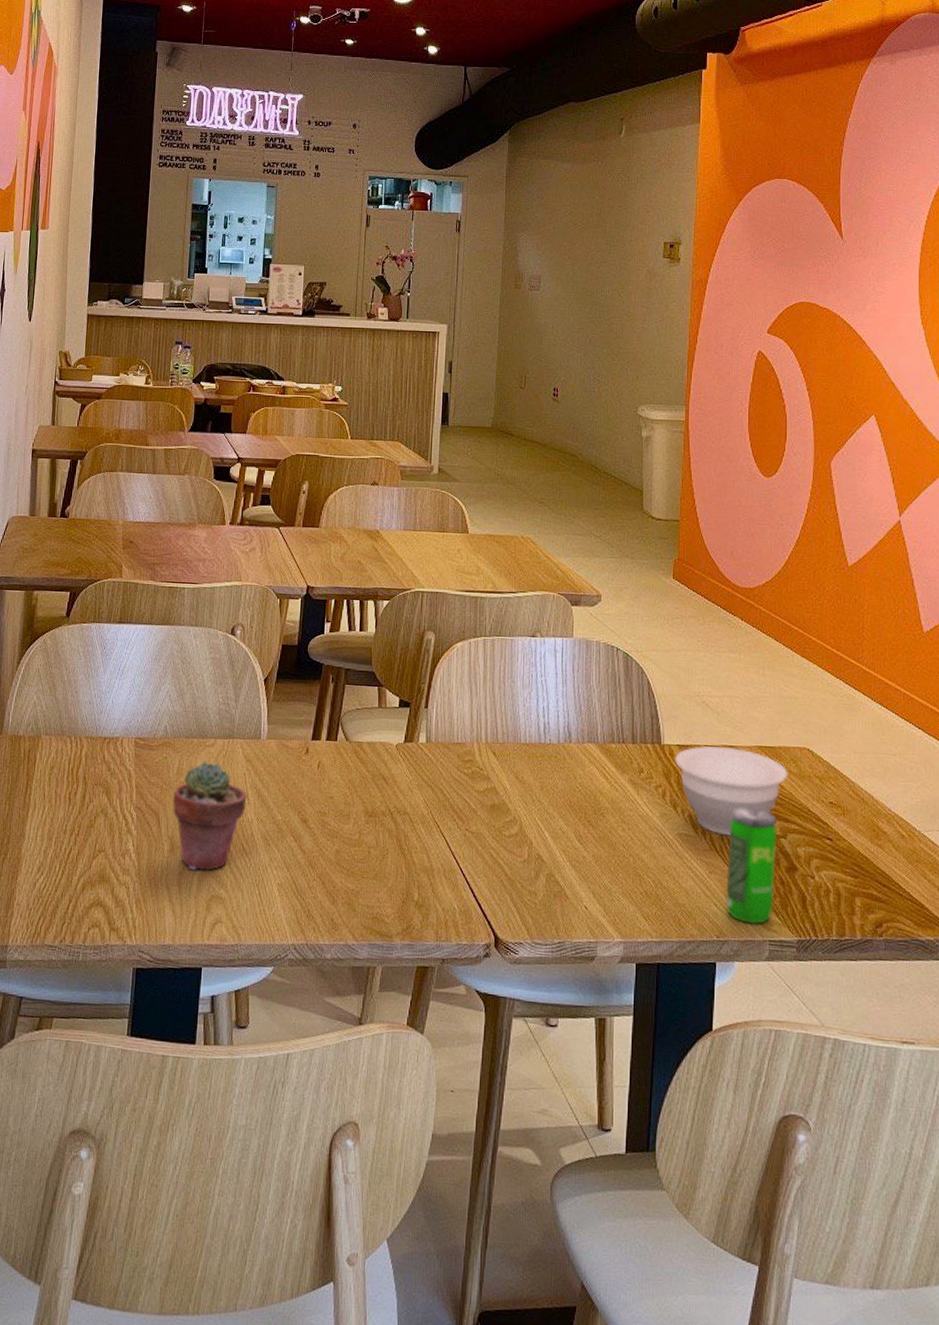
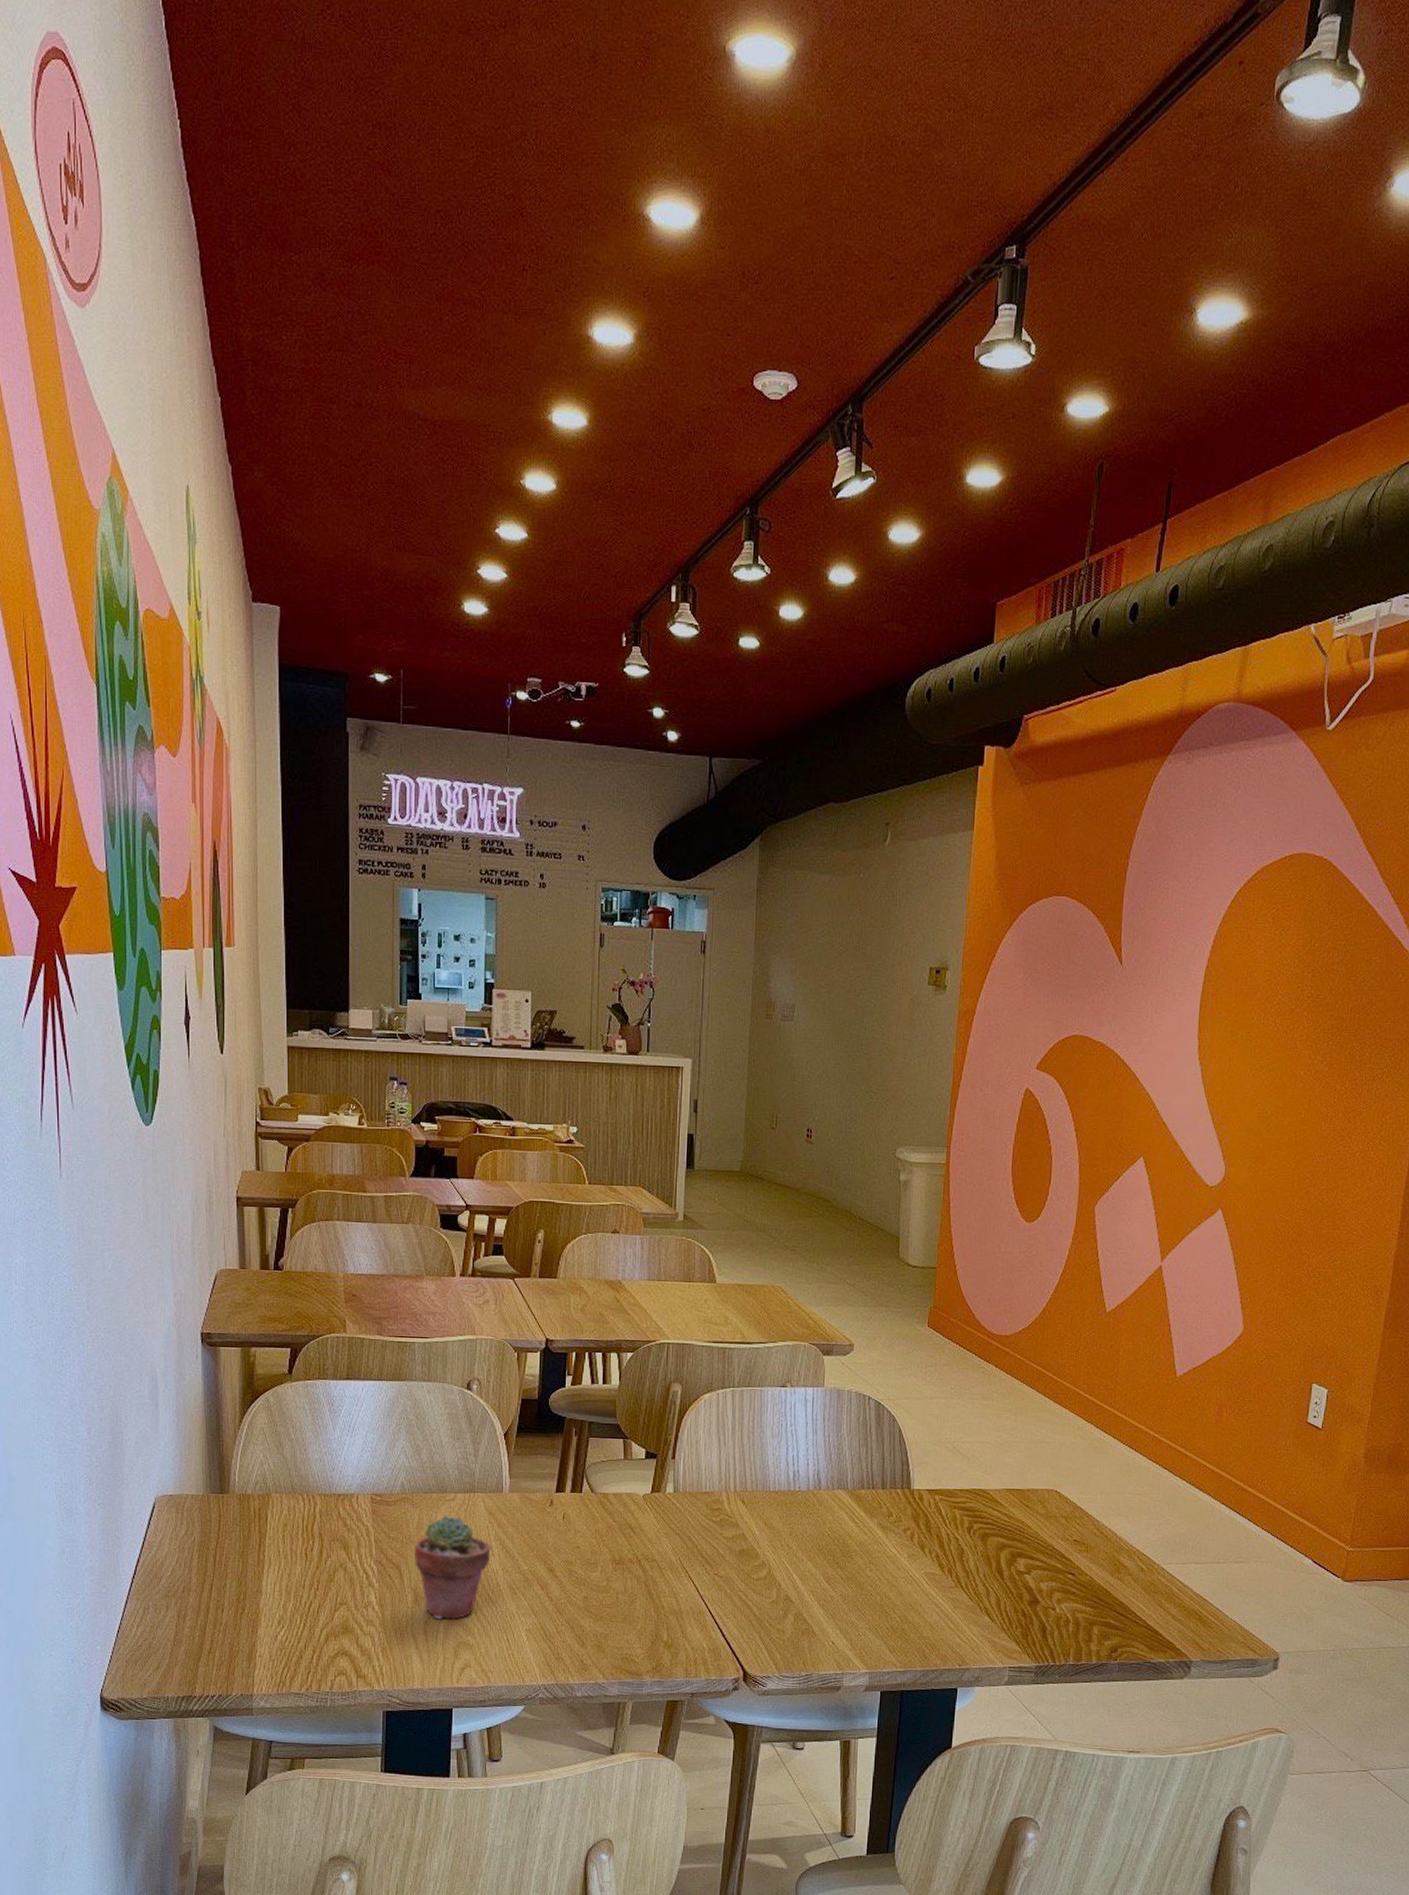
bowl: present [675,746,788,836] -> none [924,1490,1035,1574]
beverage can: present [726,808,777,925] -> none [969,1547,1022,1654]

